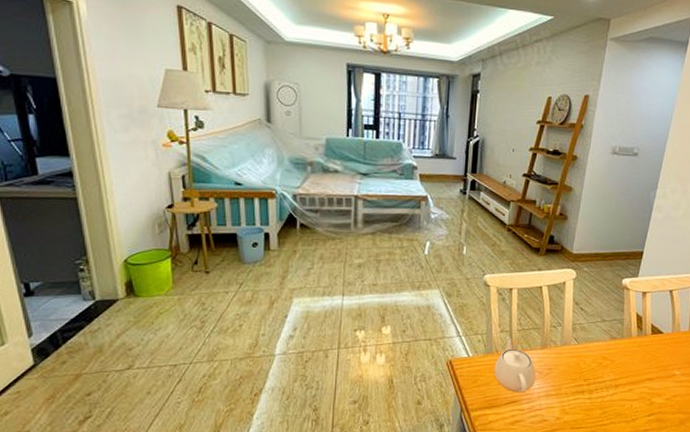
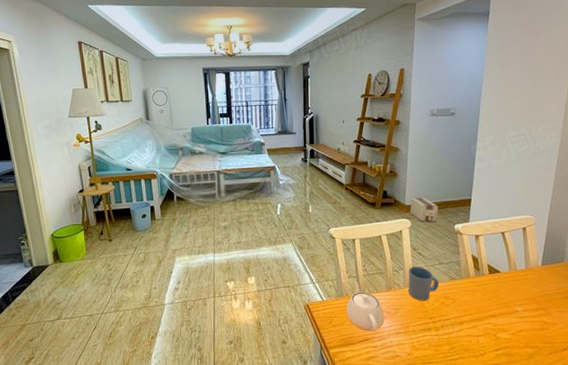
mug: none [565,323,599,362] -> present [408,267,440,302]
box: none [576,245,608,275] -> present [410,197,439,222]

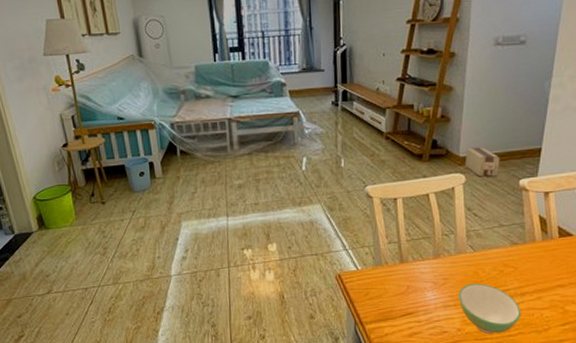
teapot: present [345,281,384,332] -> none [384,247,431,305]
mug: present [408,267,440,302] -> none [460,230,498,270]
bowl: none [408,313,461,358] -> present [458,283,521,334]

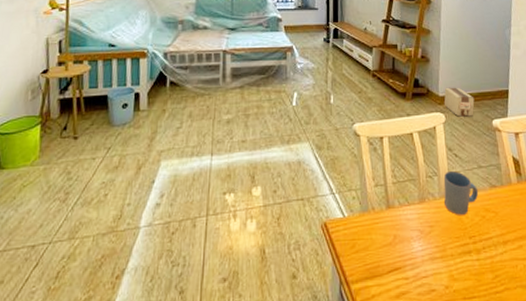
bowl: present [458,283,521,334] -> none [444,230,506,291]
mug: none [460,230,498,270] -> present [443,171,479,216]

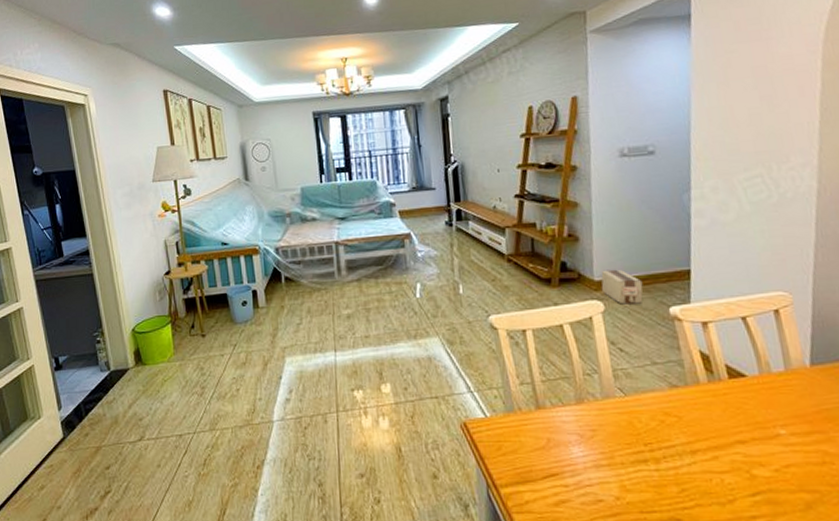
mug: present [443,171,479,216] -> none [606,368,655,420]

